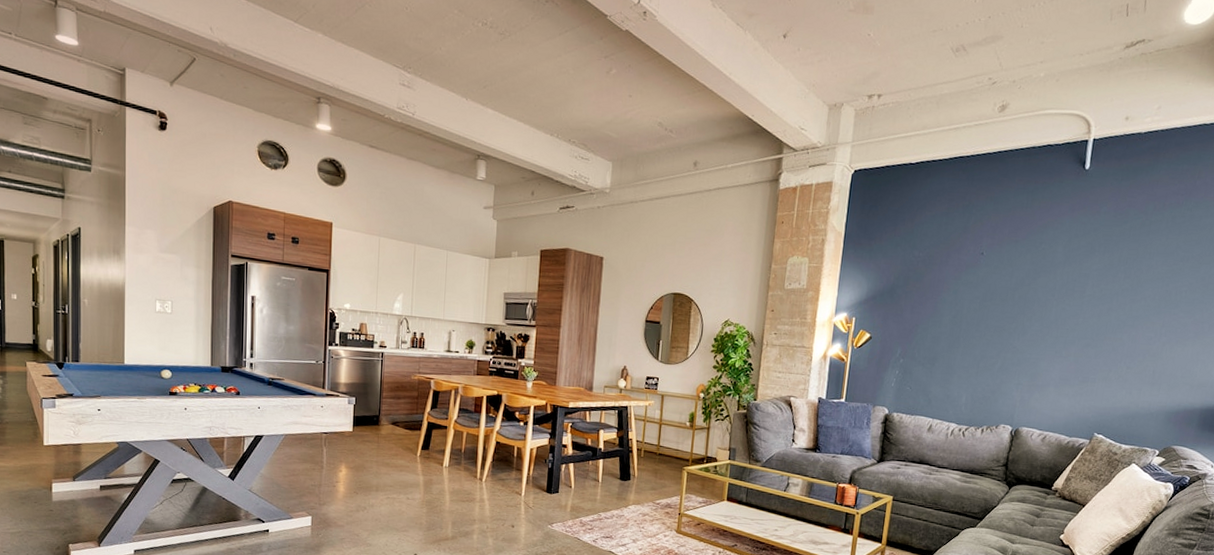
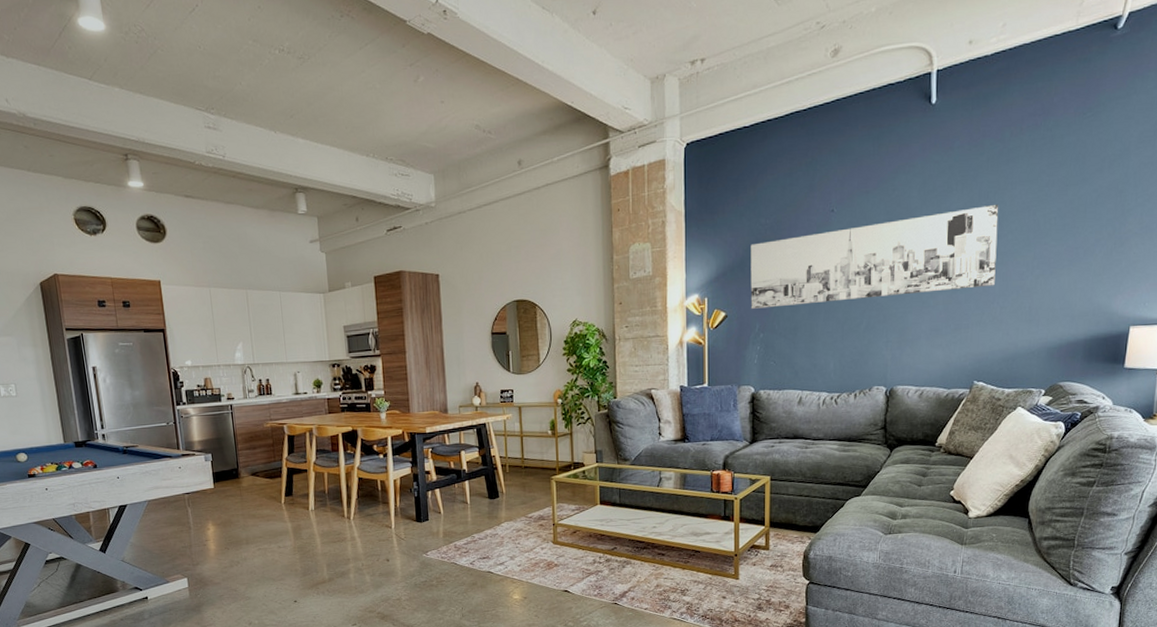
wall art: none [894,270,1136,346] -> present [750,204,999,309]

